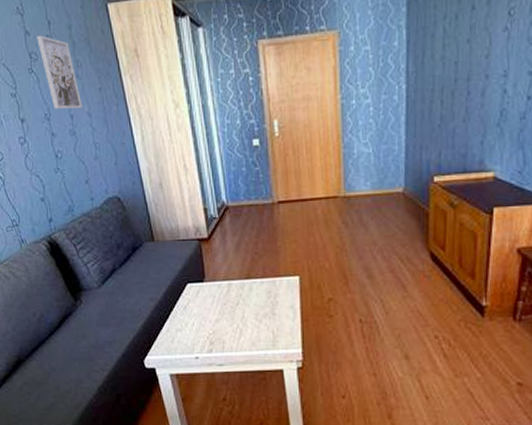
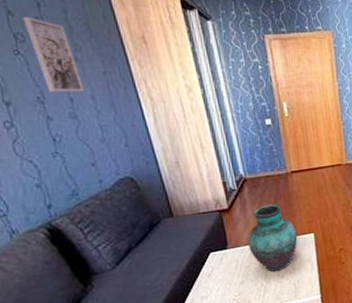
vase: none [226,237,280,315] -> present [248,204,298,273]

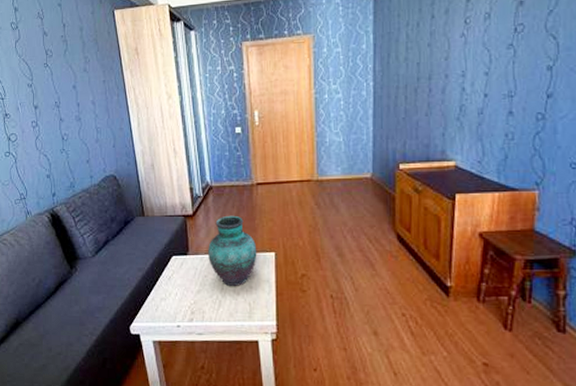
wall art: present [23,17,85,93] -> none [53,36,88,99]

